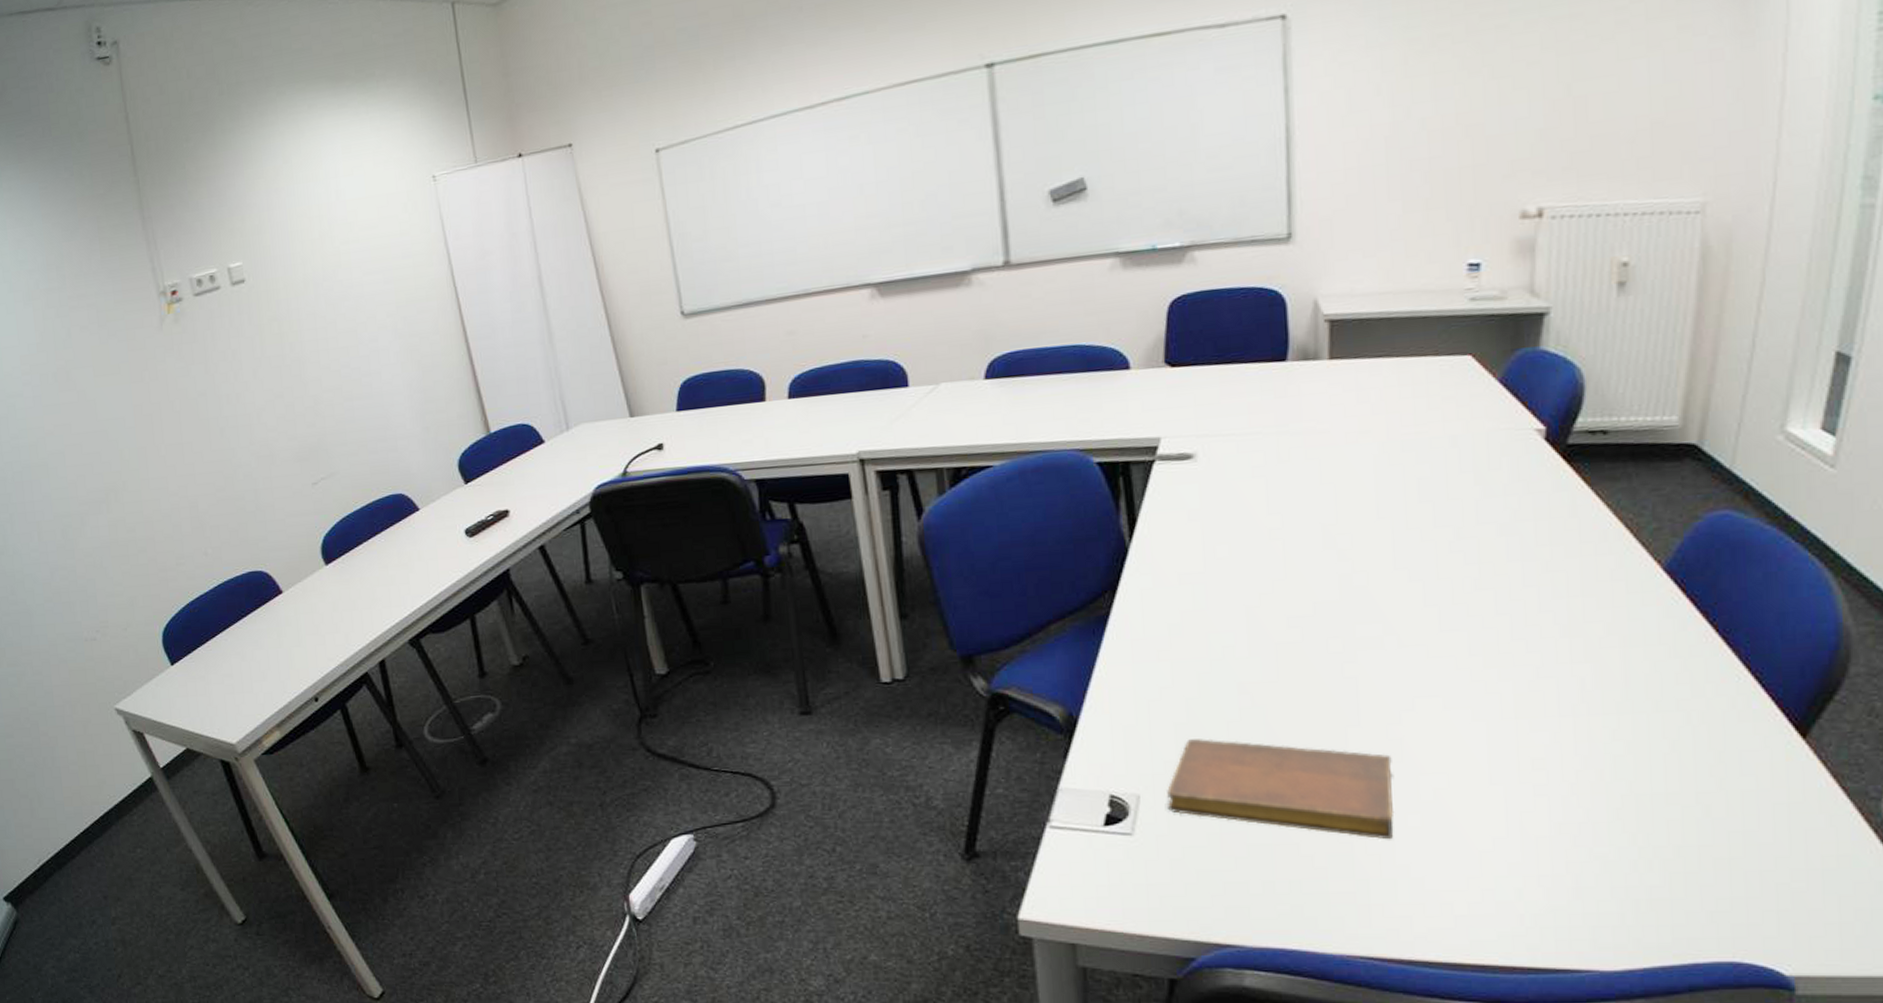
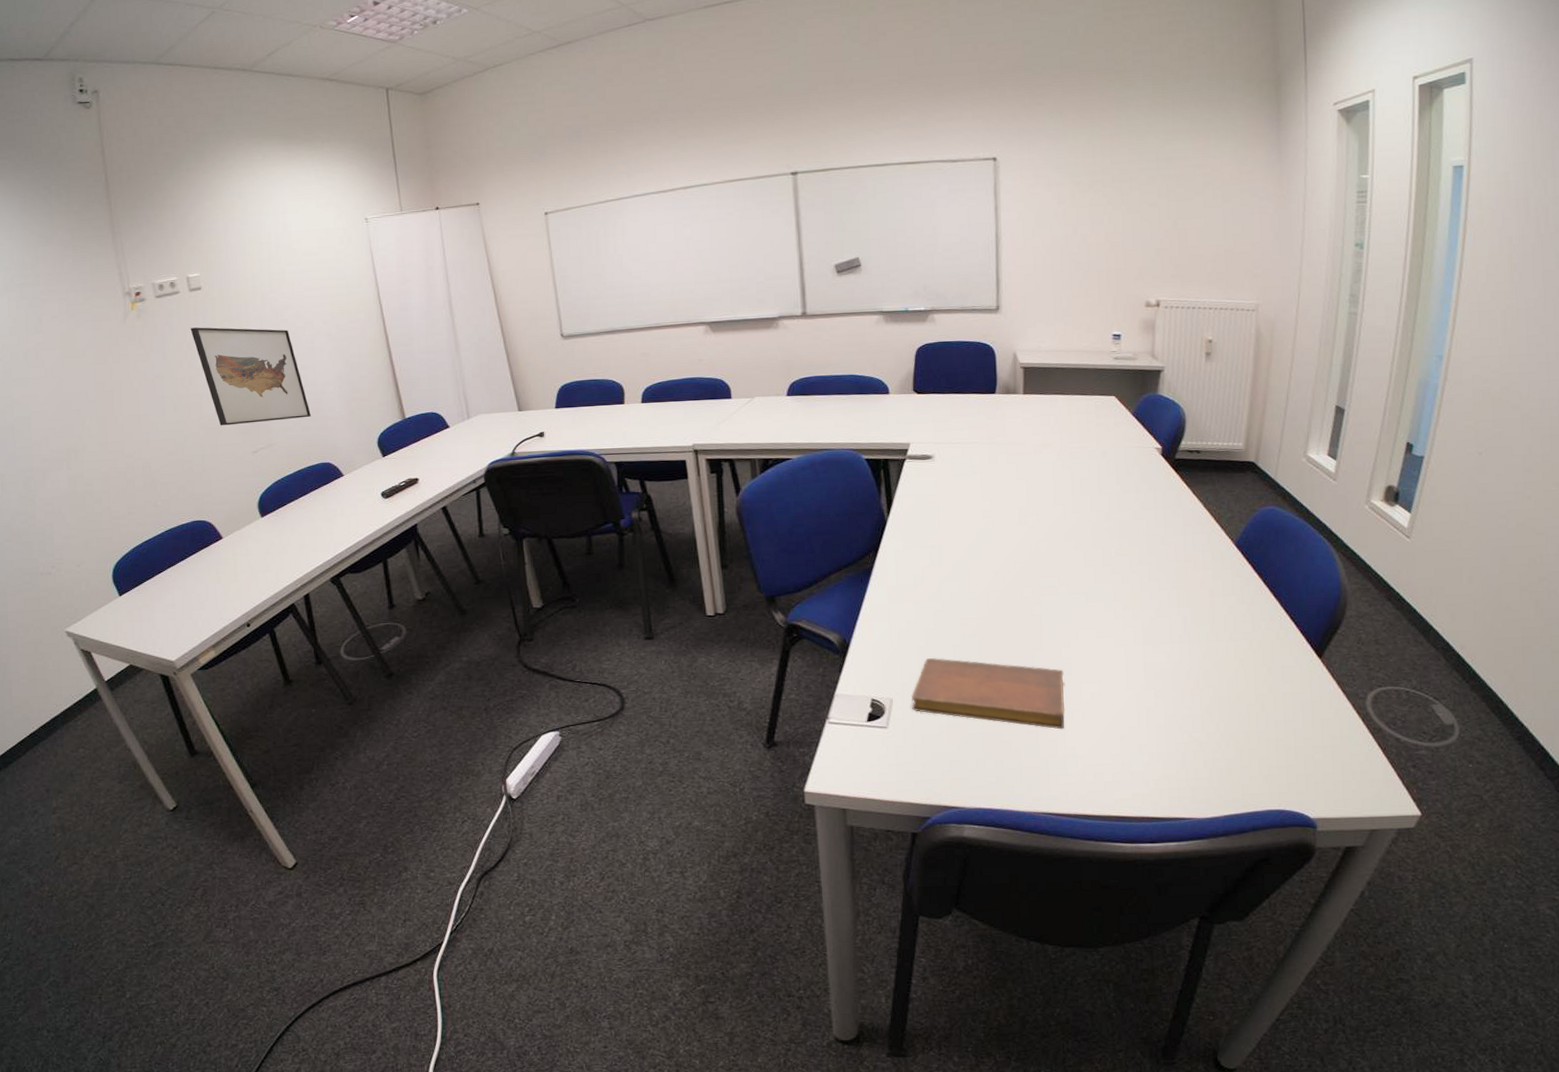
wall art: none [234,326,378,453] -> present [190,327,311,426]

